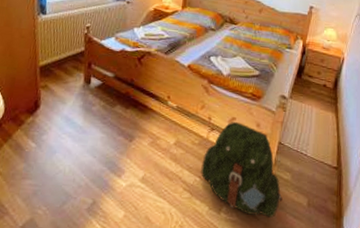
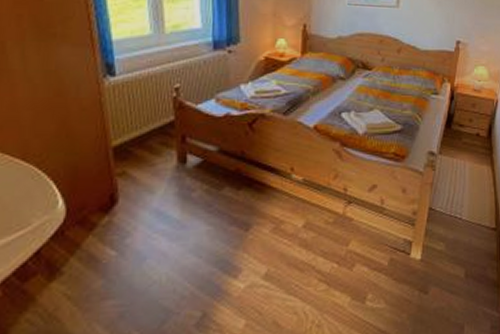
backpack: present [201,122,283,218] -> none [339,190,437,299]

